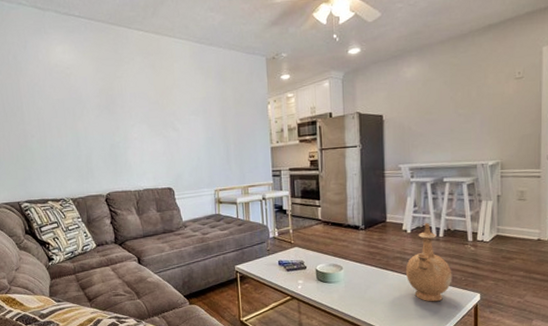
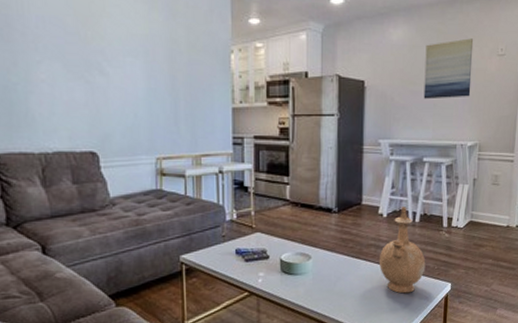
wall art: none [439,66,489,126] -> present [423,38,474,99]

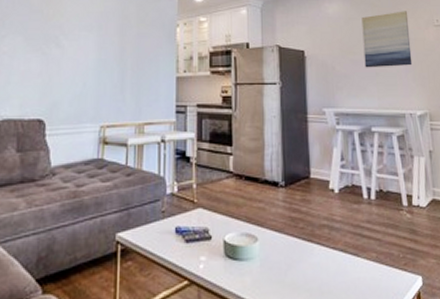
vase: present [378,206,426,294] -> none [334,181,389,289]

